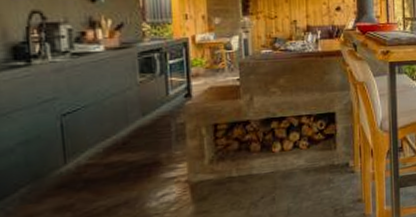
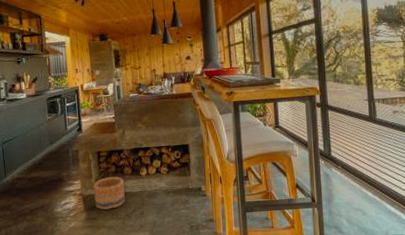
basket: none [206,155,251,199] -> present [93,176,125,210]

